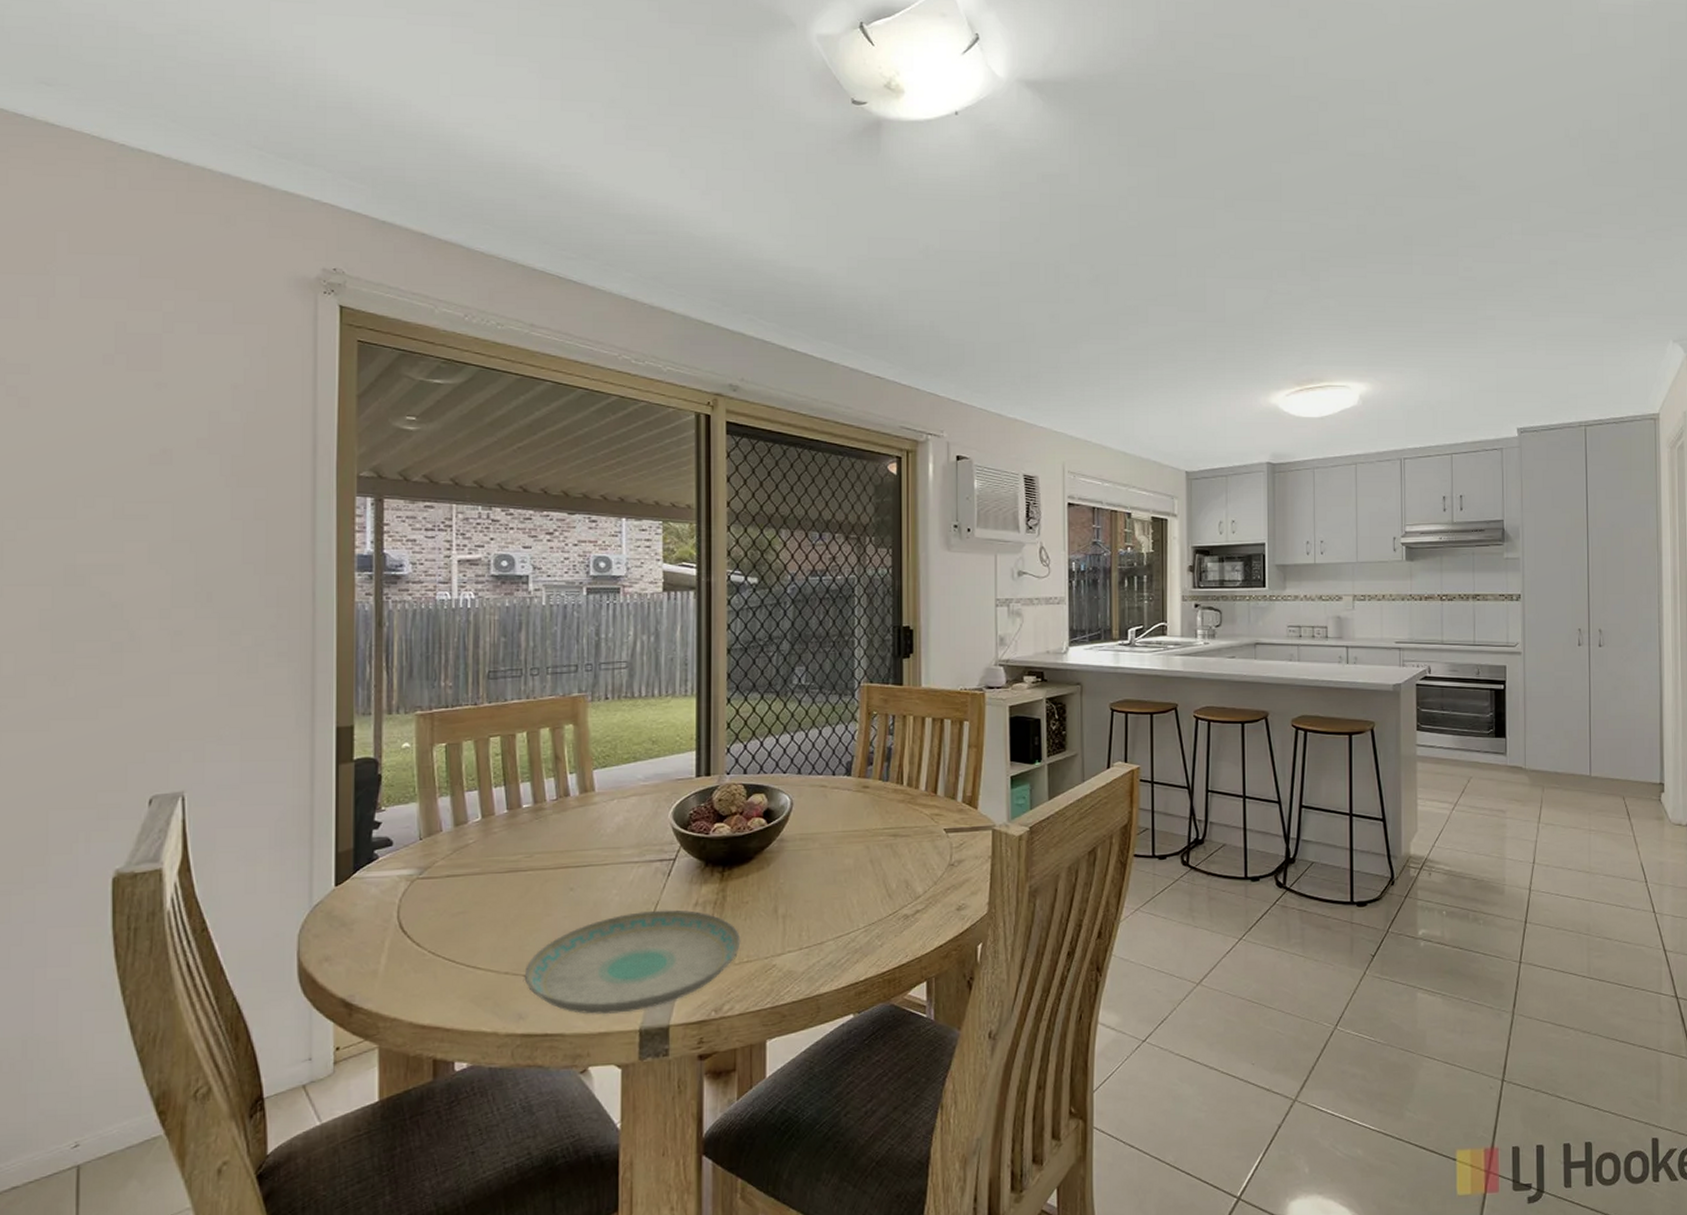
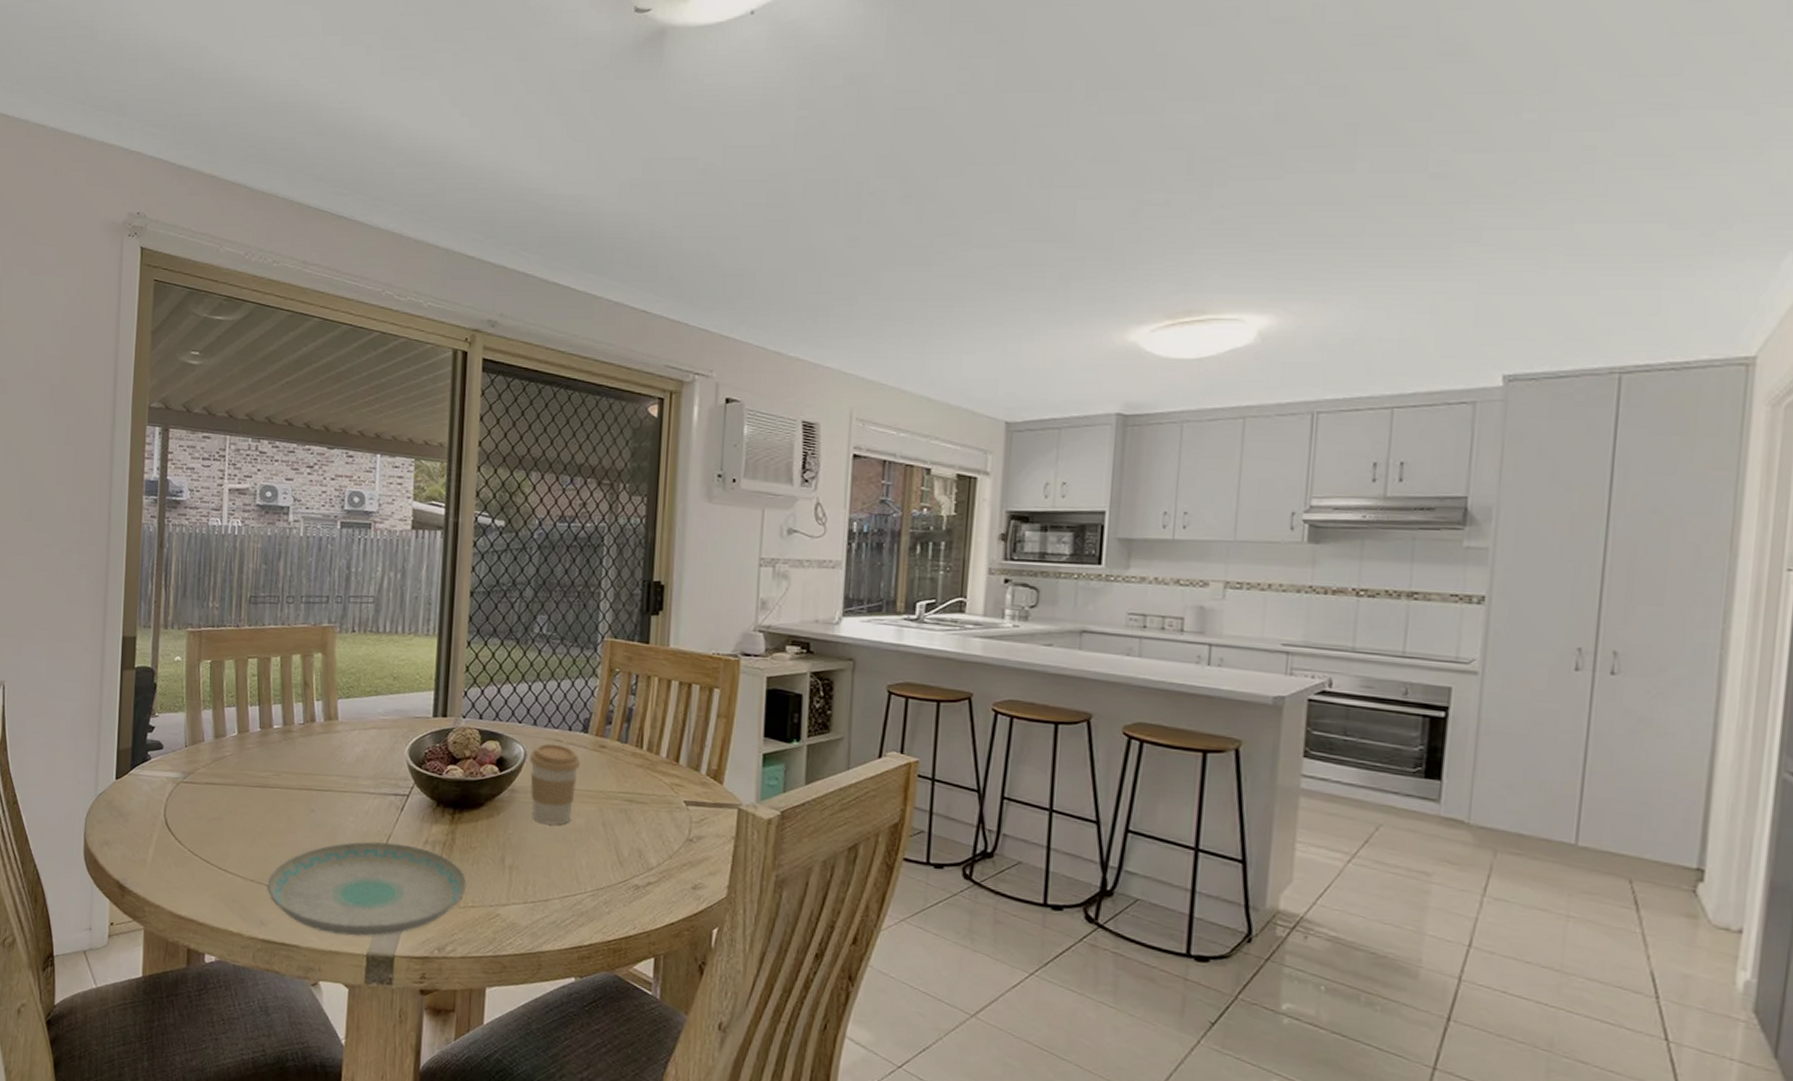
coffee cup: none [797,790,845,870] -> present [530,743,580,826]

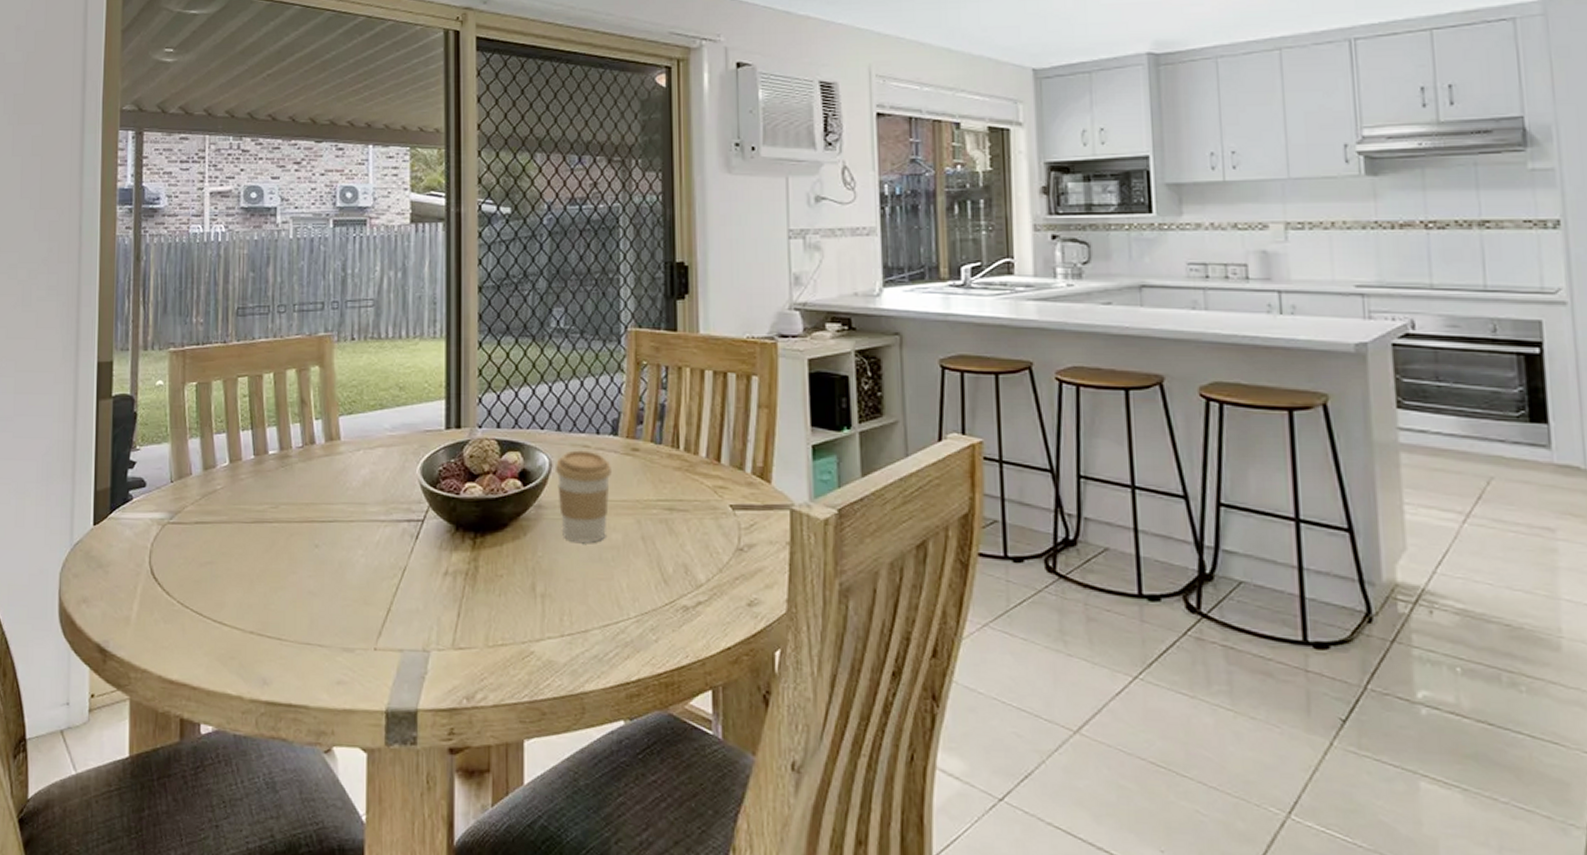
plate: present [267,842,467,936] -> none [269,576,495,690]

